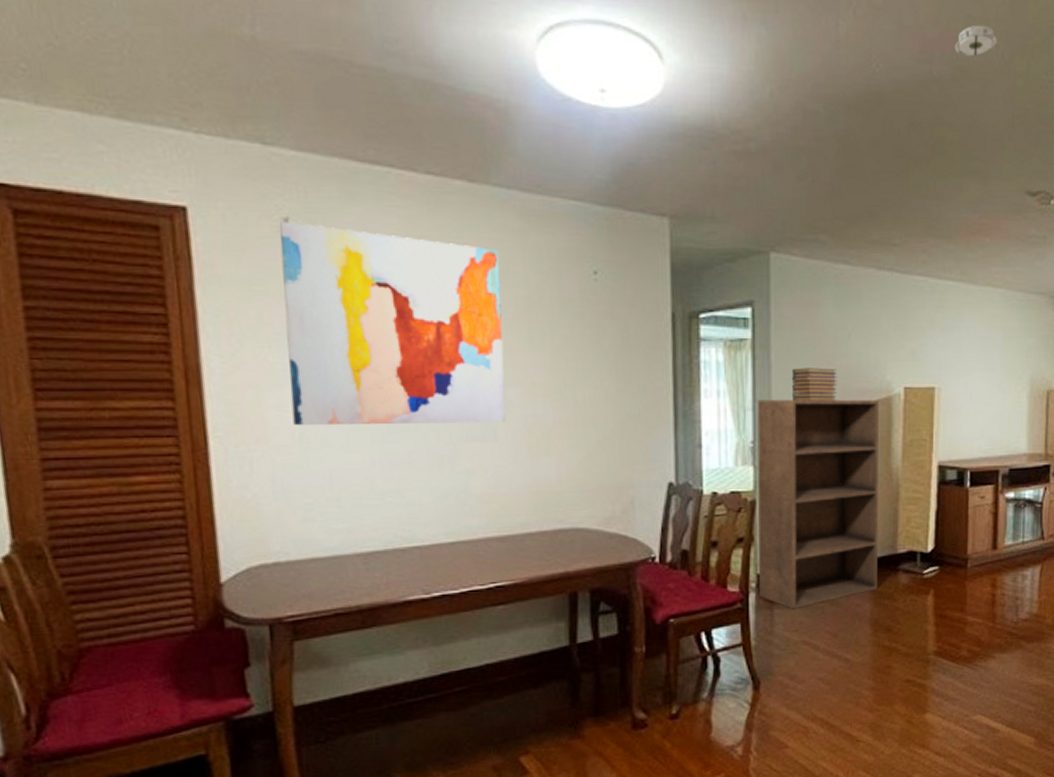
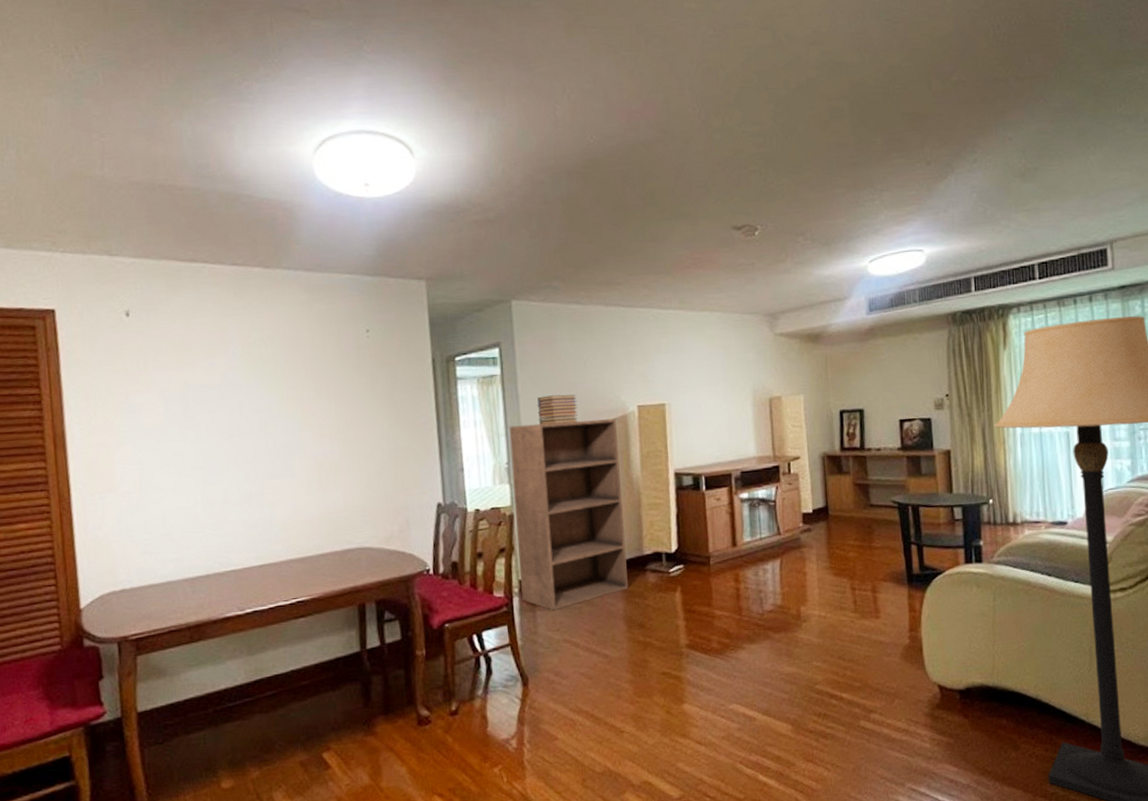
wall art: present [280,221,506,426] -> none [123,313,301,476]
smoke detector: present [954,24,997,59] -> none [656,93,694,124]

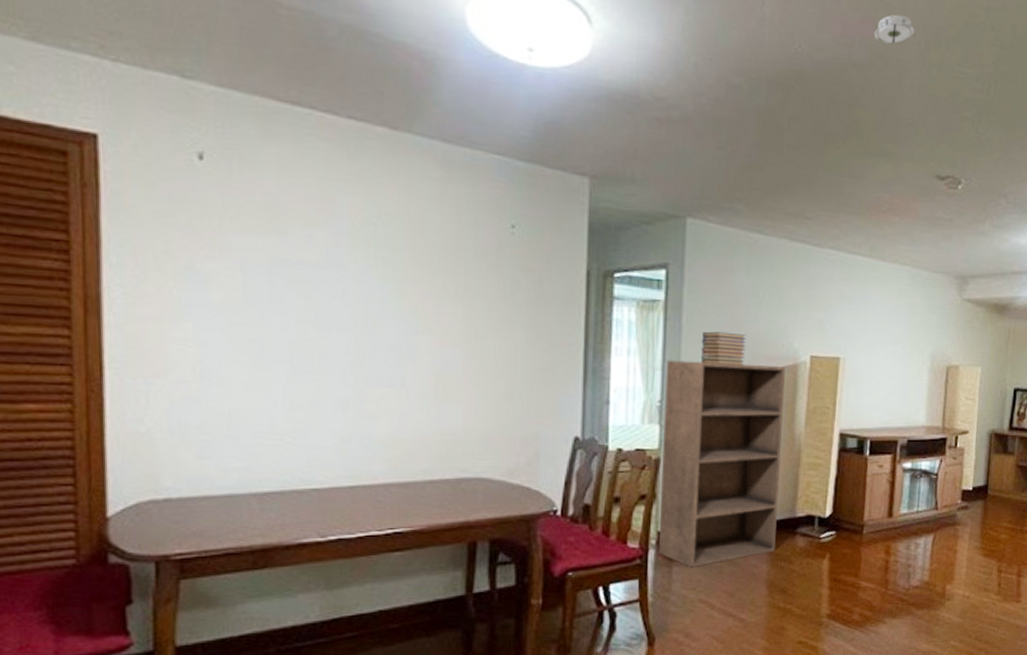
smoke detector: none [656,93,694,124] -> present [873,14,915,45]

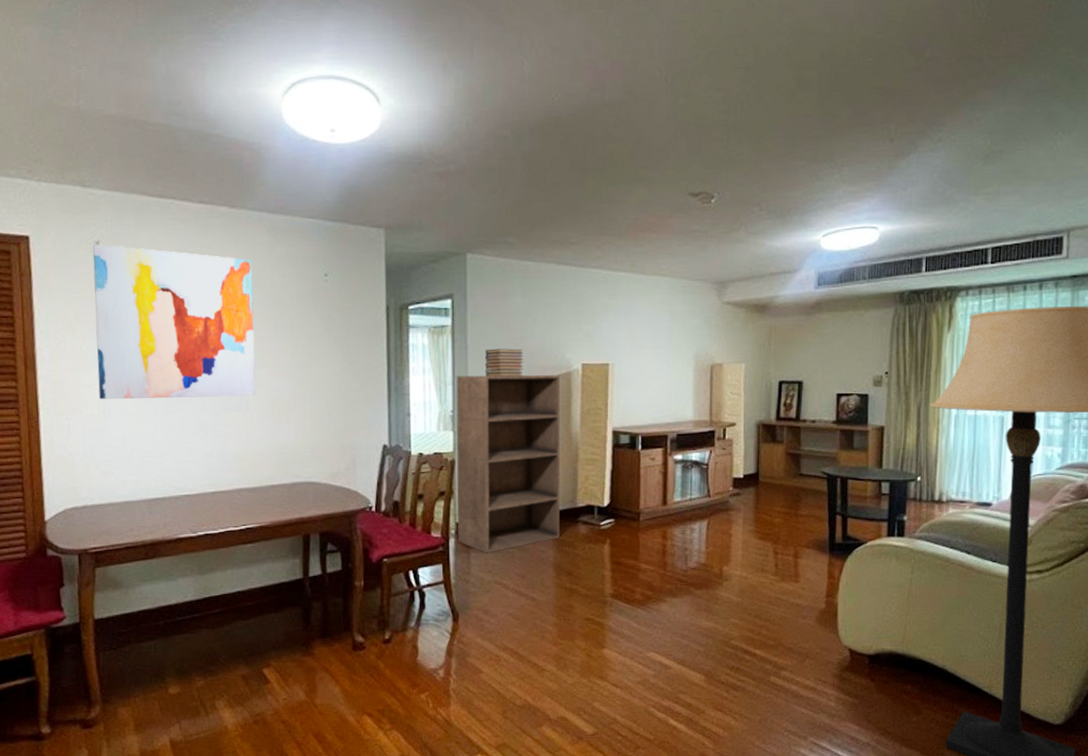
wall art: none [193,155,418,369] -> present [93,244,256,400]
smoke detector: present [873,14,915,45] -> none [623,55,661,85]

